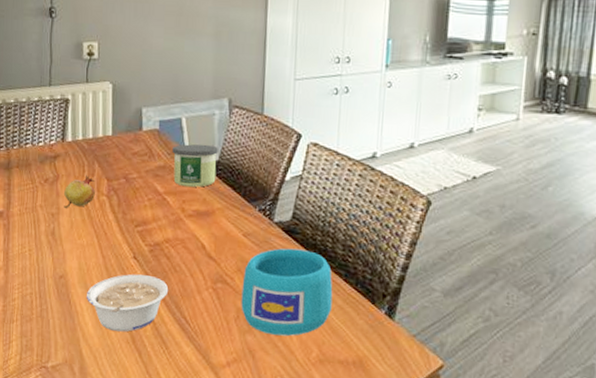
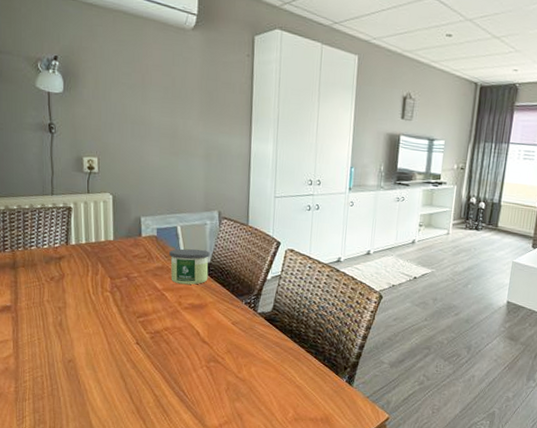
fruit: present [64,174,95,208] -> none [70,273,99,303]
legume: present [86,274,169,332] -> none [93,357,169,405]
cup: present [241,248,333,336] -> none [230,333,306,402]

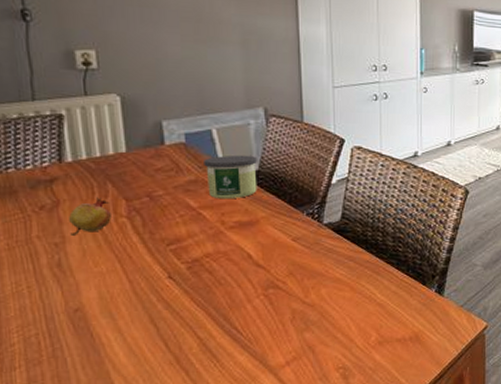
fruit: none [70,273,99,303] -> present [69,196,111,235]

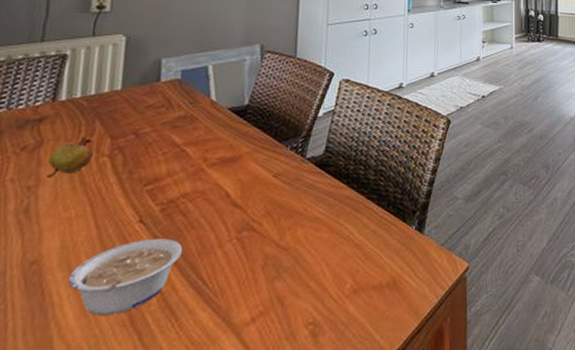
legume: none [112,293,214,355] -> present [67,238,183,316]
candle: present [204,155,257,200] -> none [195,90,248,135]

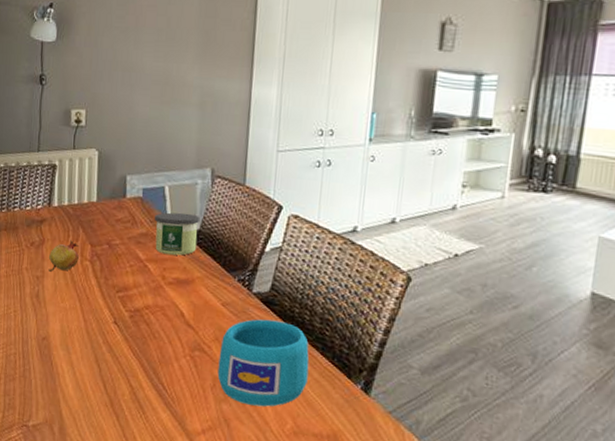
legume: present [67,238,183,316] -> none [67,338,147,396]
candle: none [195,90,248,135] -> present [154,212,199,256]
cup: none [269,181,366,276] -> present [217,319,309,407]

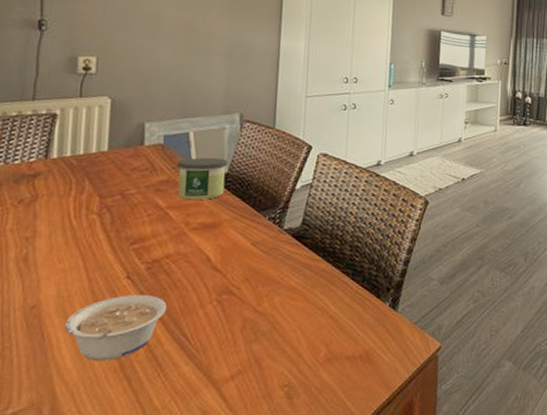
fruit: present [48,239,79,272] -> none [42,192,85,230]
legume: none [67,338,147,396] -> present [64,295,167,360]
cup: present [217,319,309,407] -> none [247,253,341,340]

